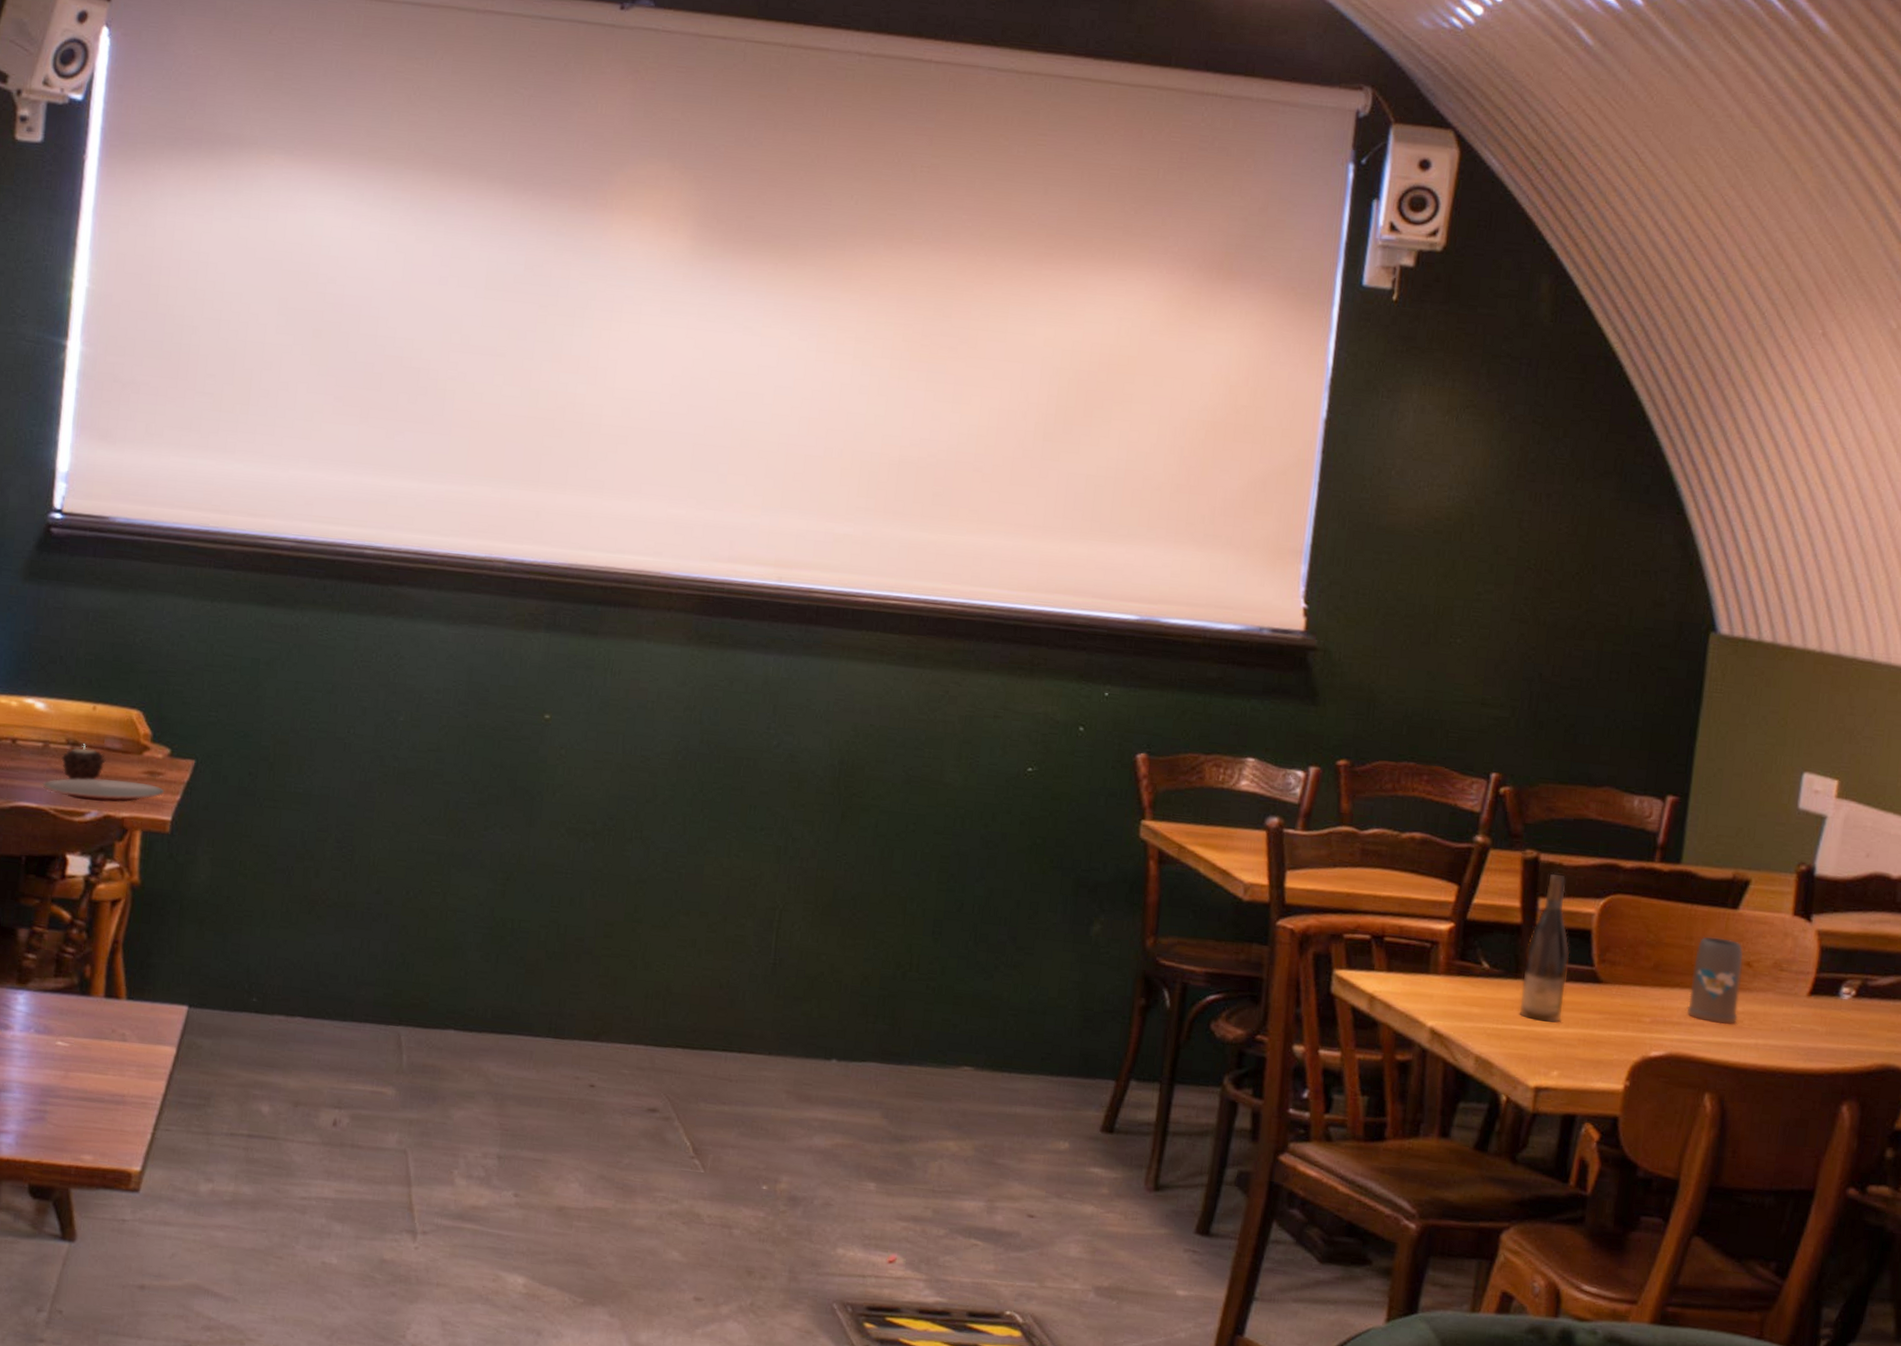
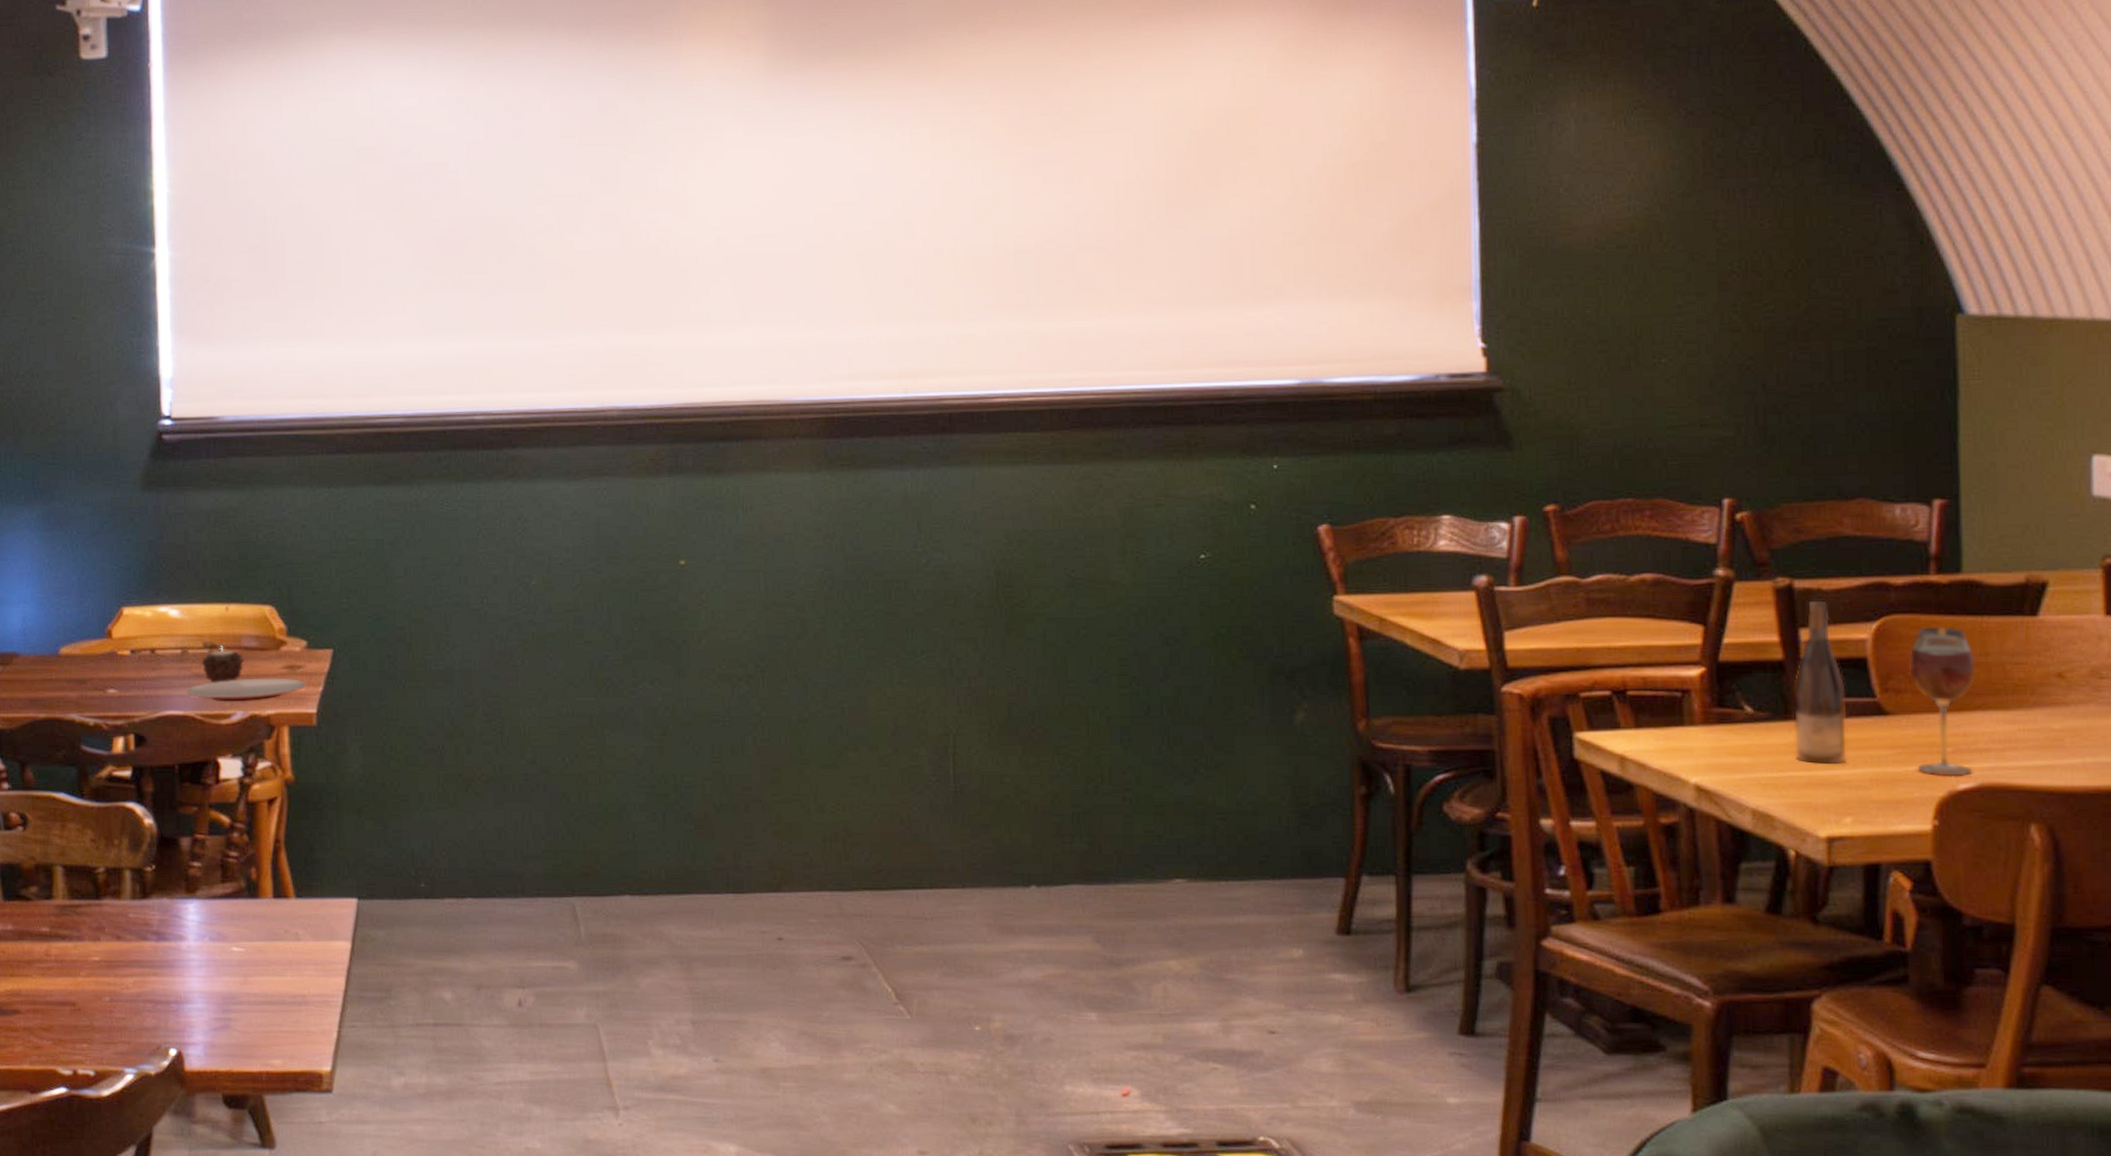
wineglass: none [1619,908,1682,1045] -> present [1909,627,1976,776]
beer mug: present [1687,937,1744,1024] -> none [1994,650,2056,746]

